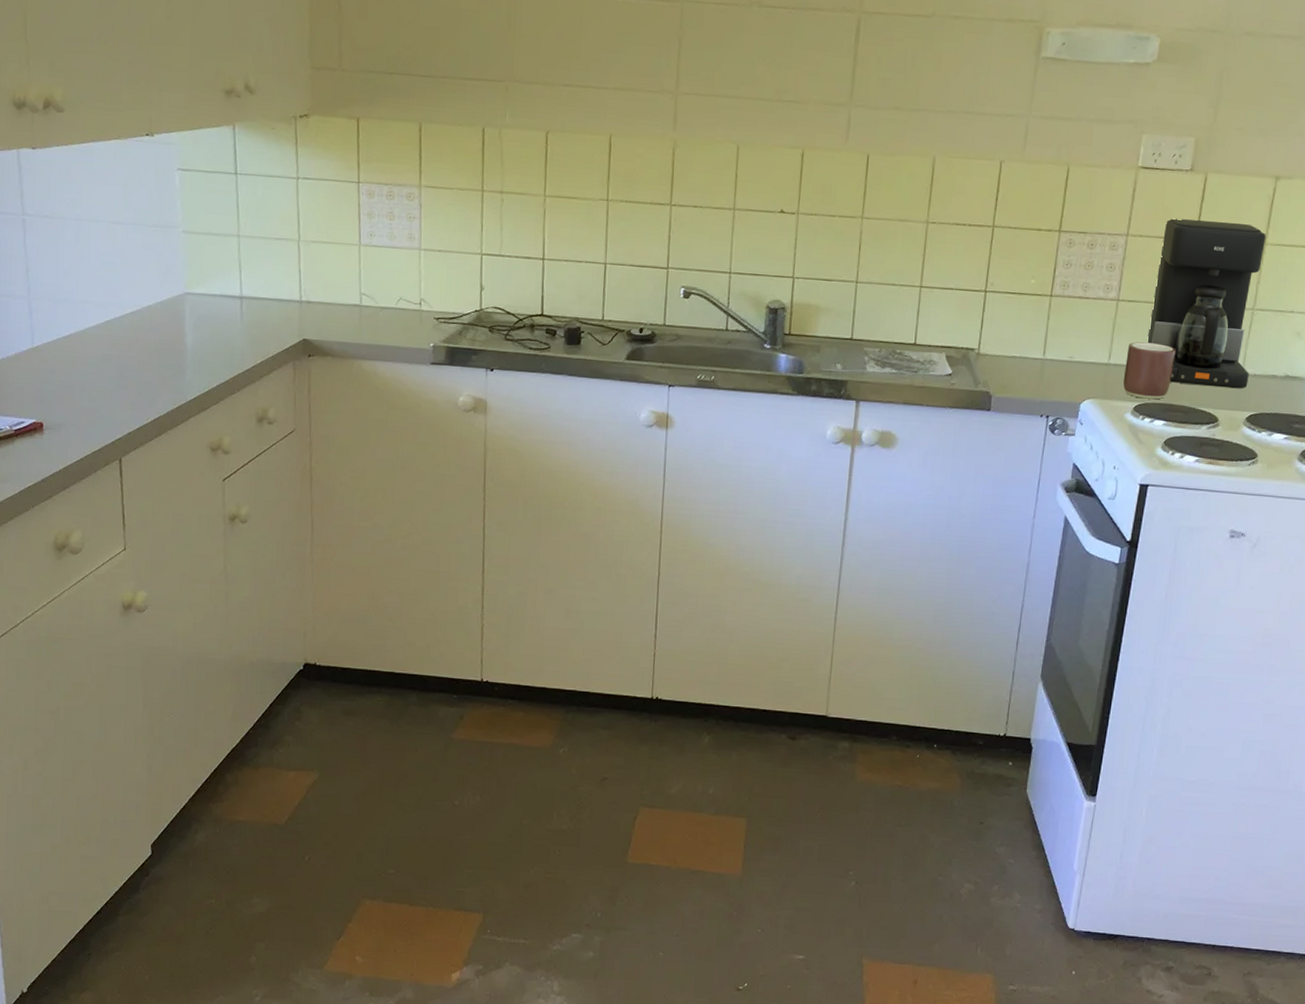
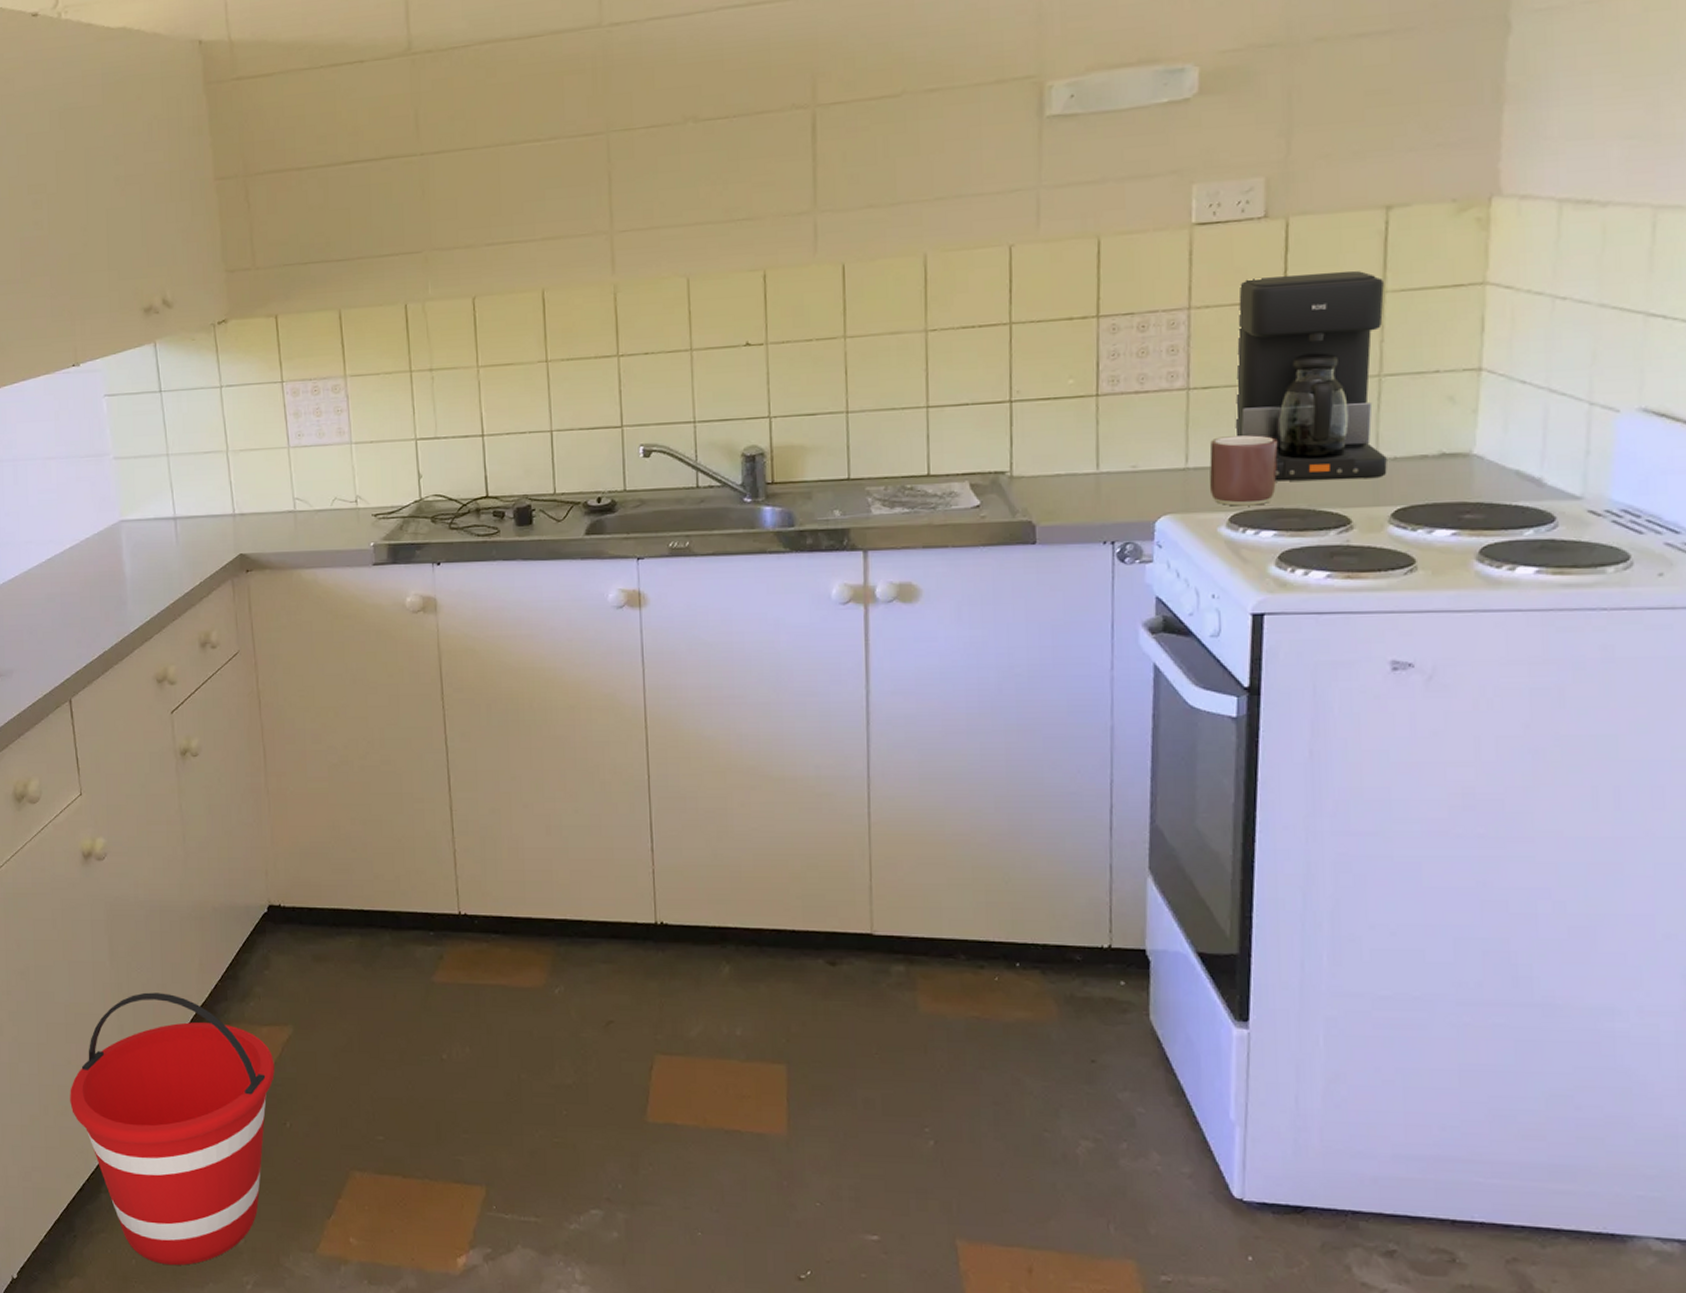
bucket: none [93,736,298,981] -> present [70,992,275,1266]

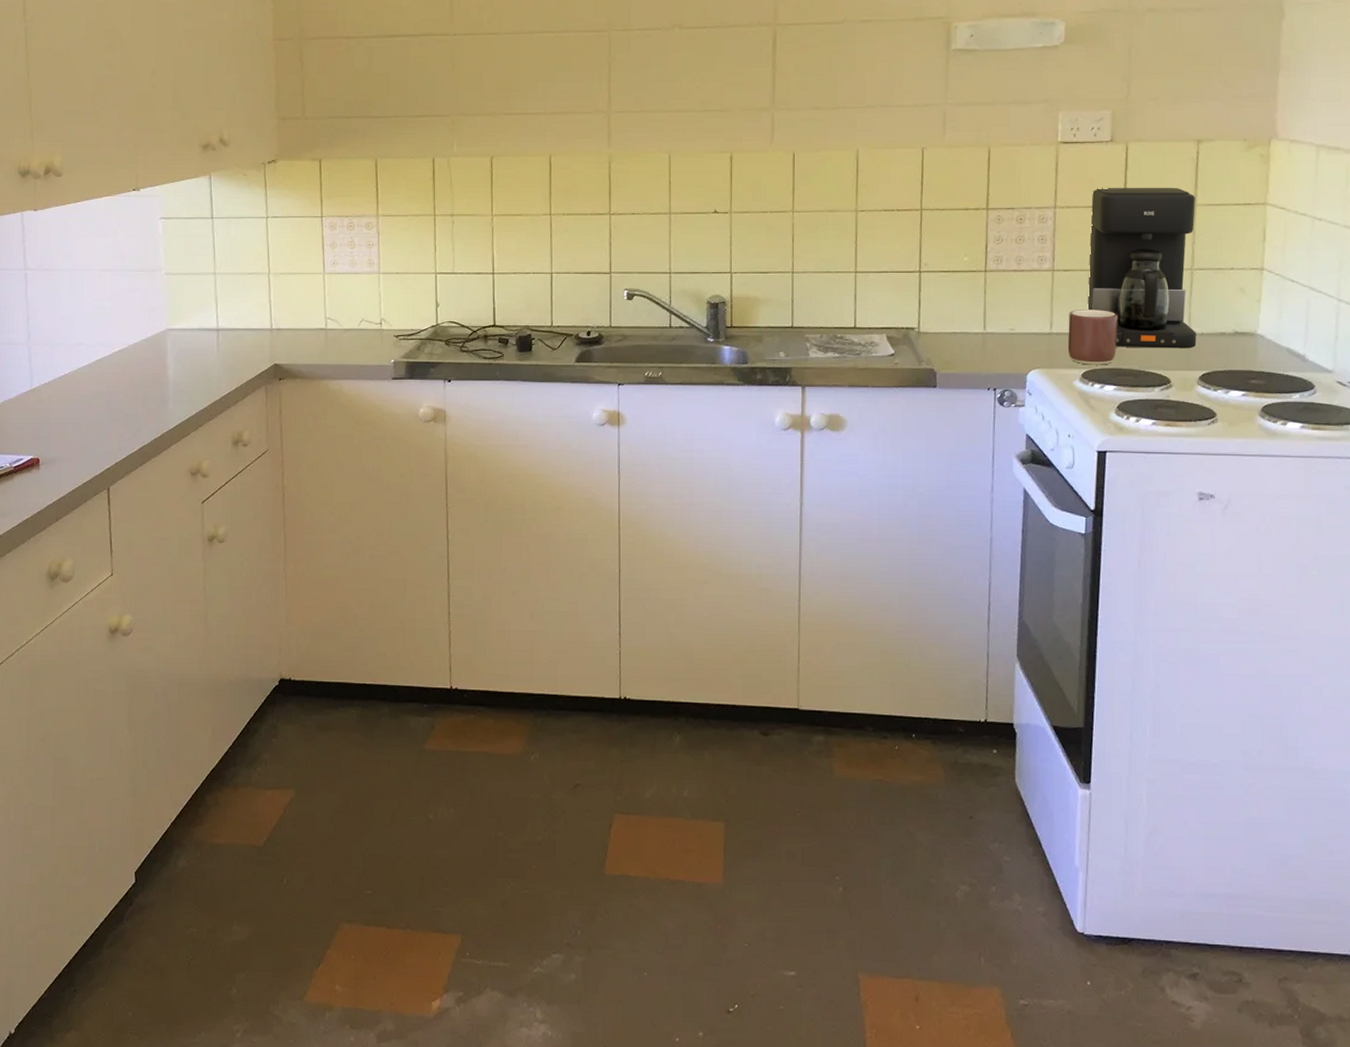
bucket: present [70,992,275,1266] -> none [80,758,276,1017]

